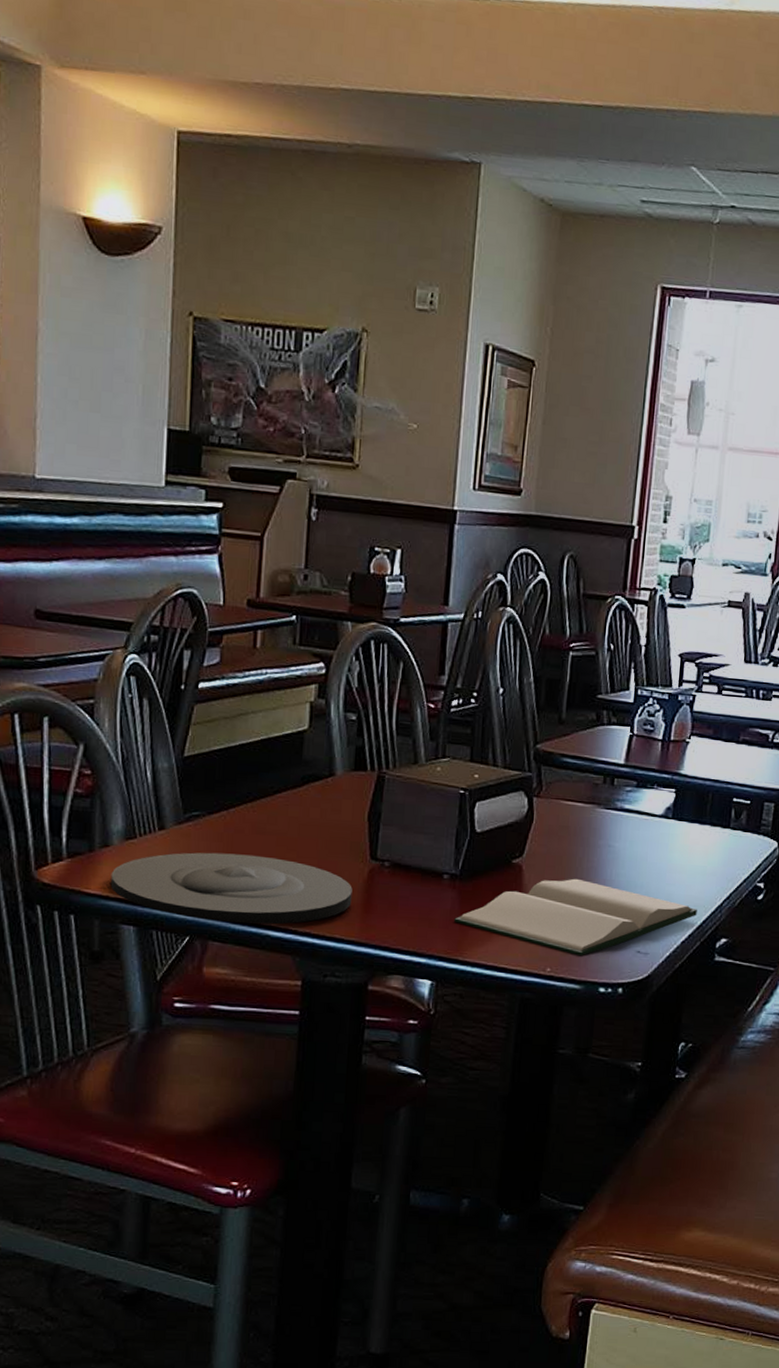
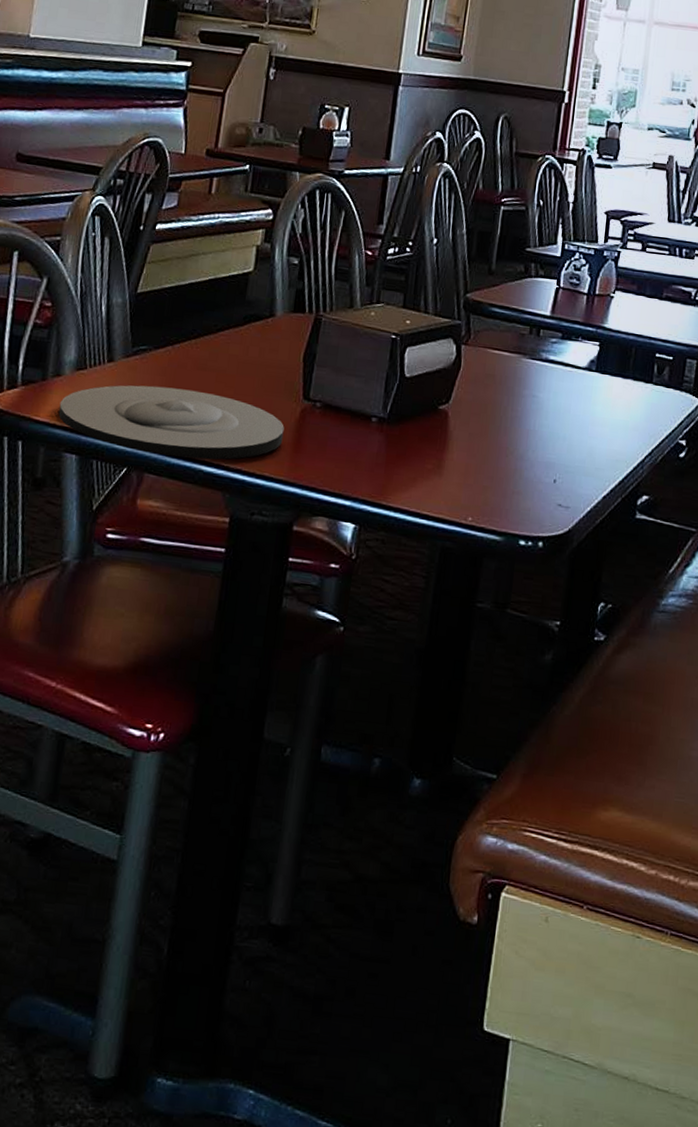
hardback book: present [454,878,697,956] -> none [380,427,619,507]

